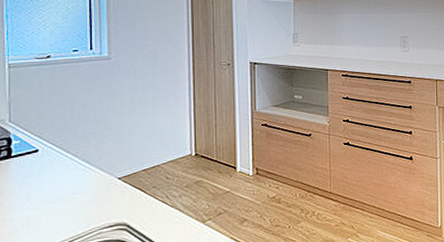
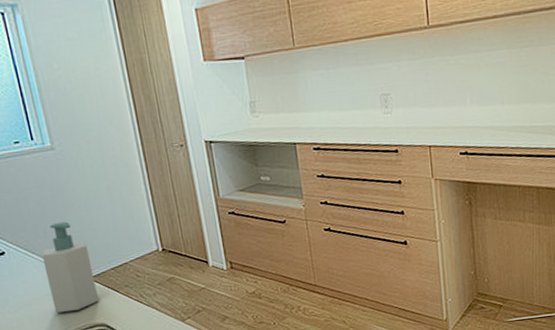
soap bottle: none [76,124,124,212] -> present [42,221,99,314]

